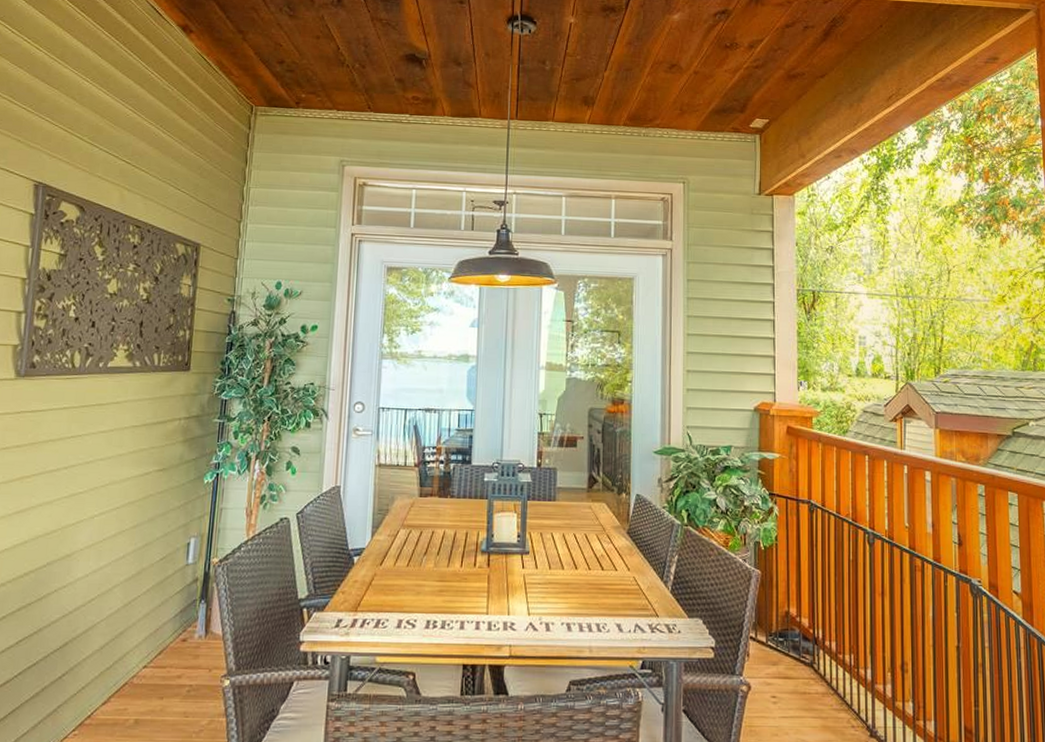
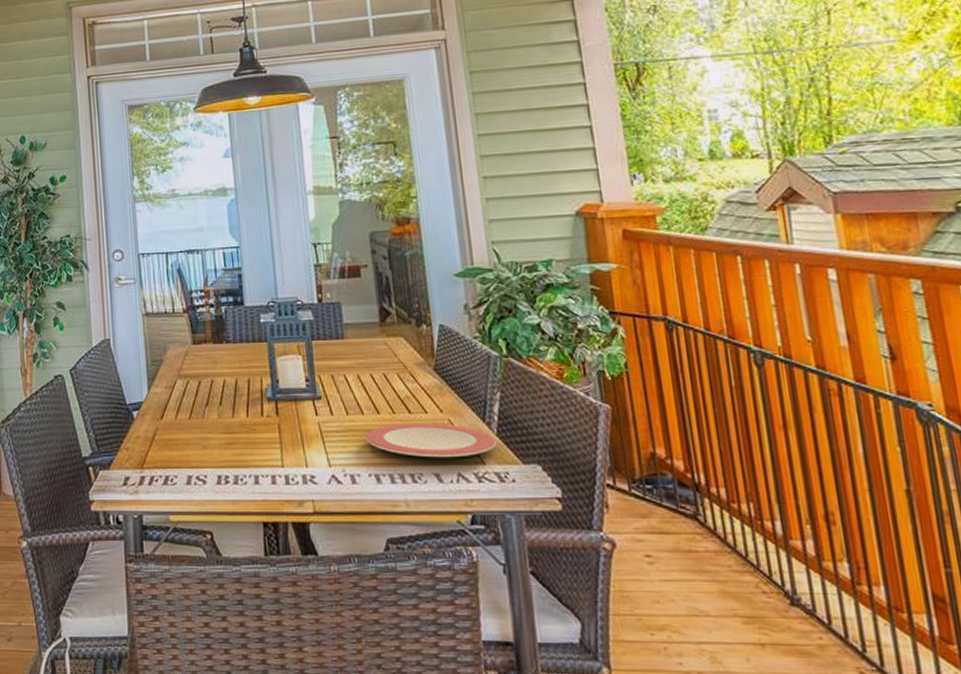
plate: none [562,578,670,611] -> present [365,422,497,458]

